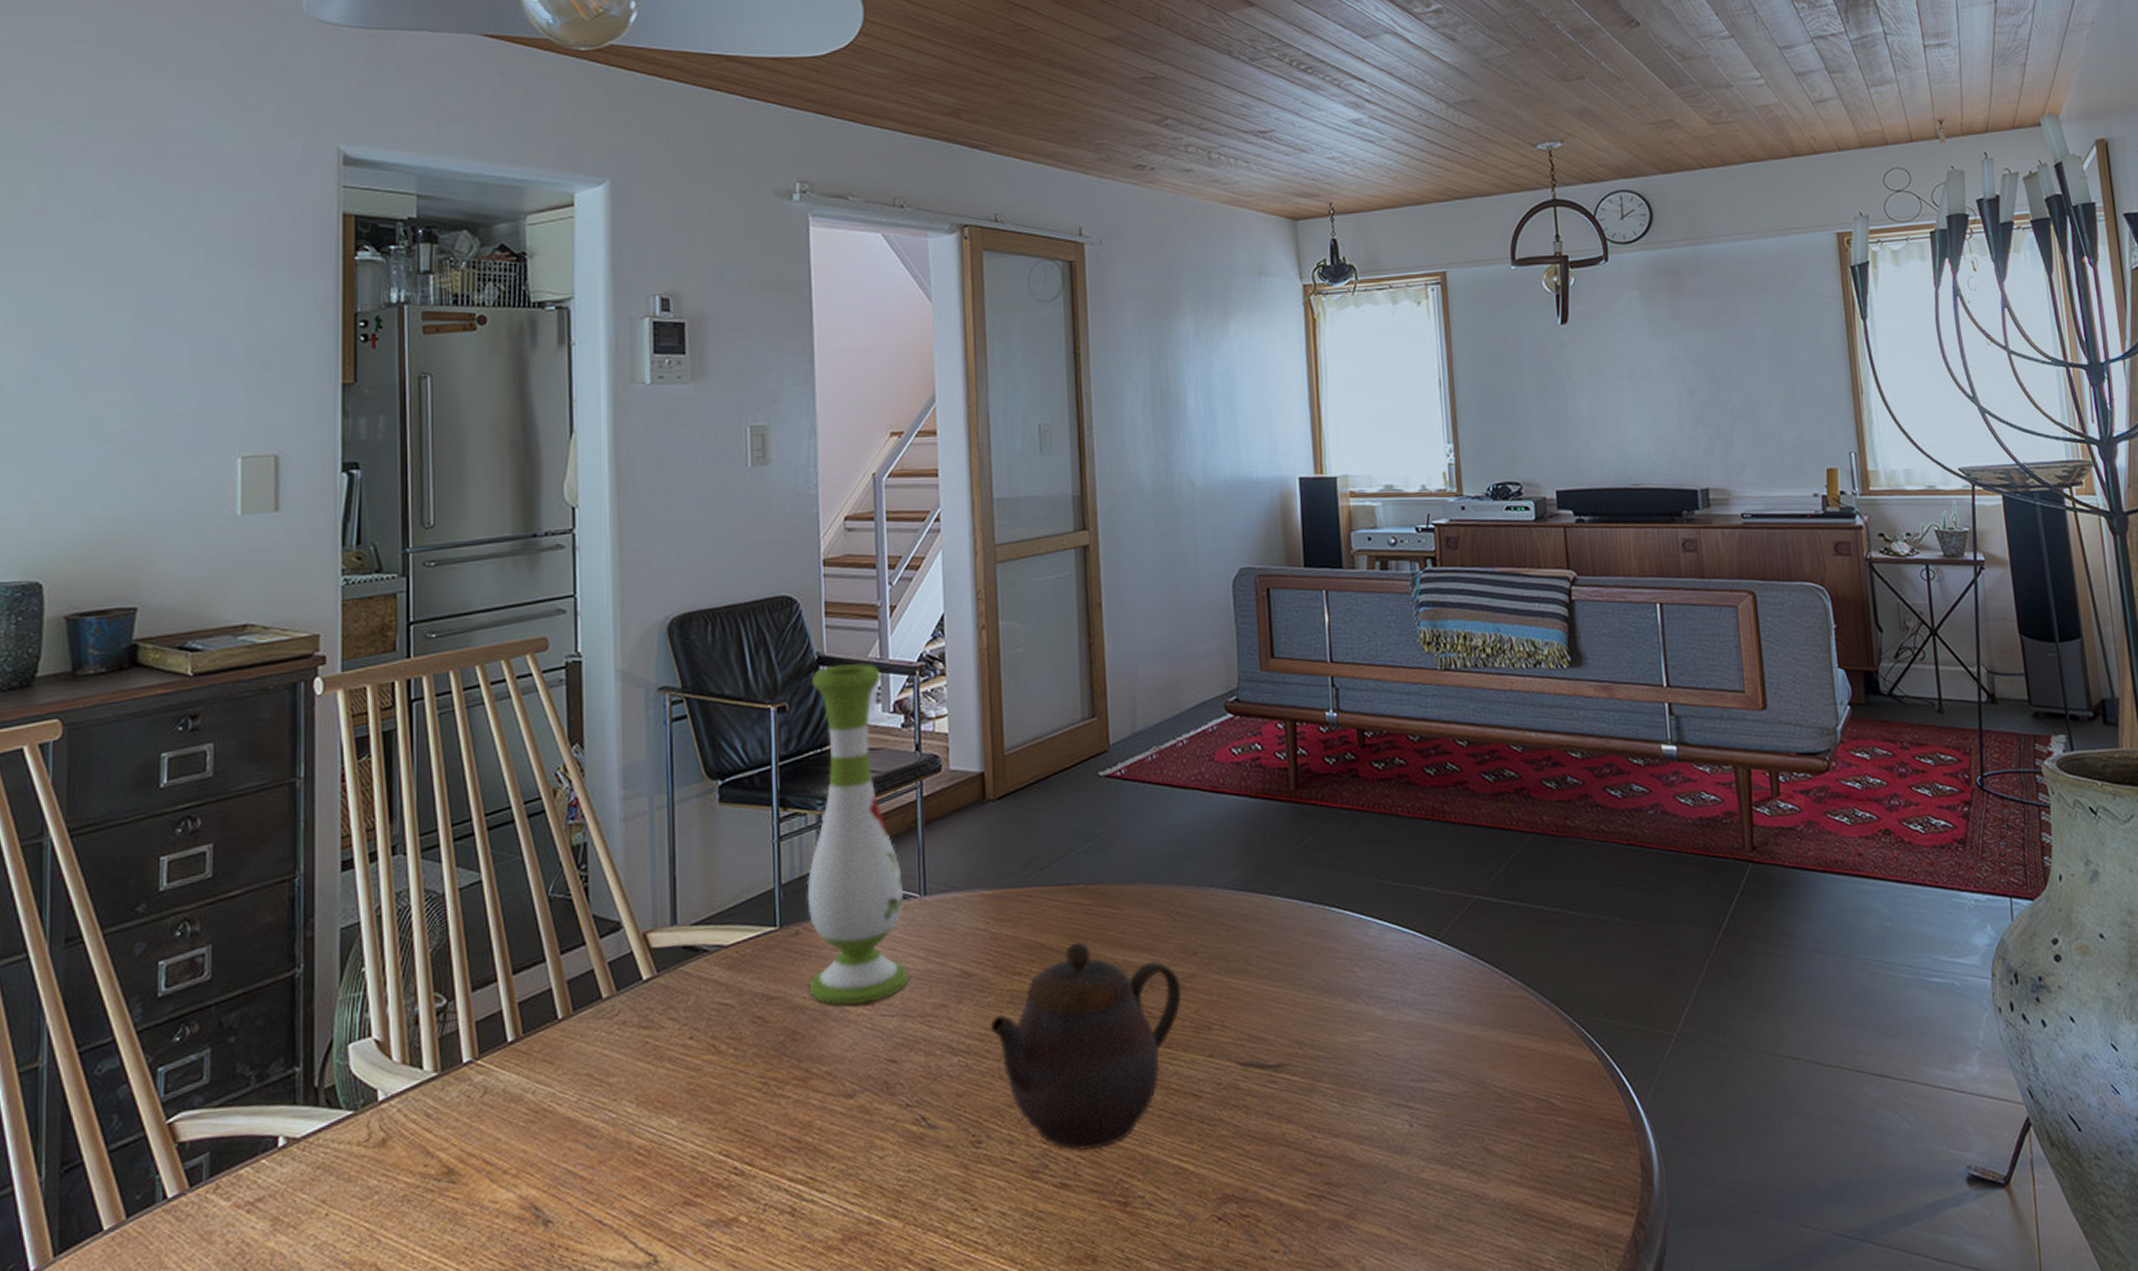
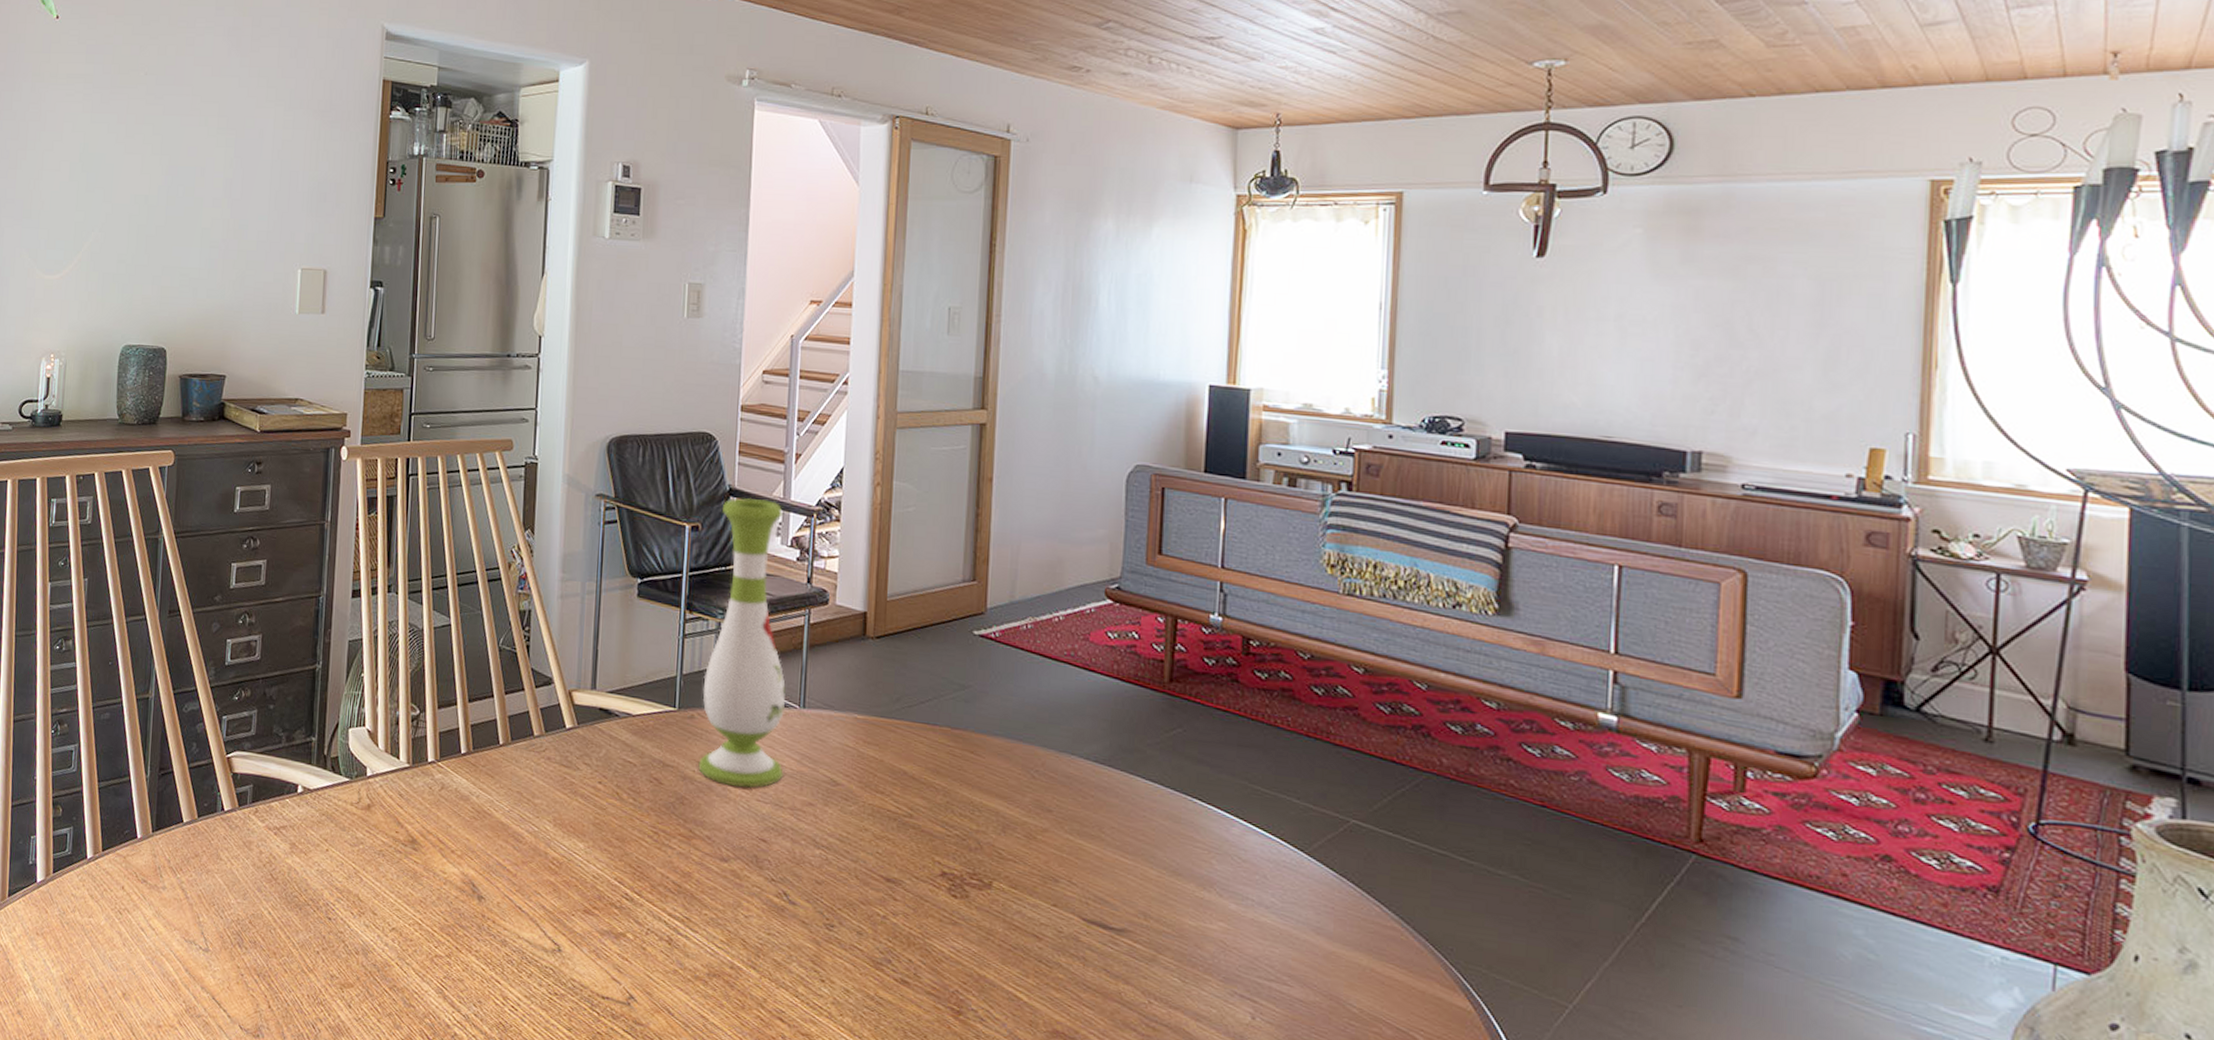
teapot: present [990,943,1182,1151] -> none [850,777,1033,959]

